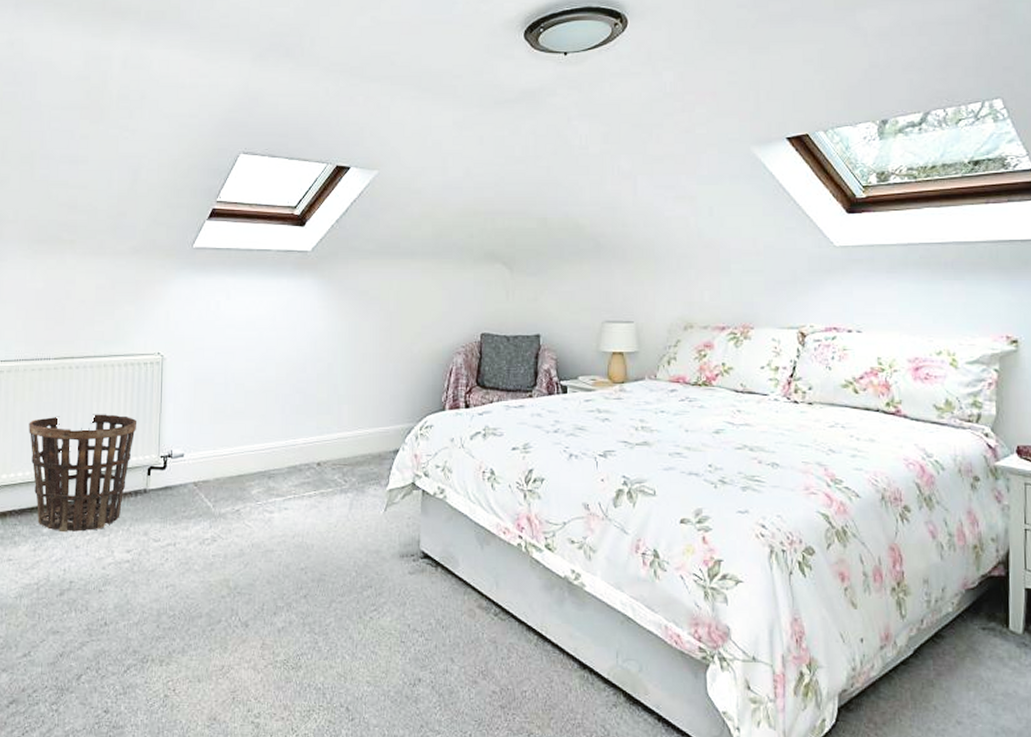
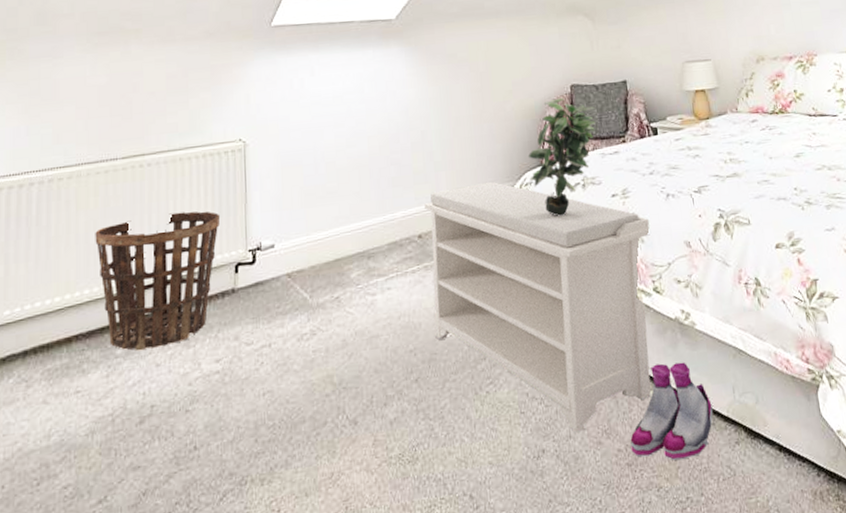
bench: none [325,420,548,669] -> present [424,181,651,433]
potted plant: none [430,345,504,462] -> present [527,98,596,216]
boots: none [506,618,593,711] -> present [630,362,713,460]

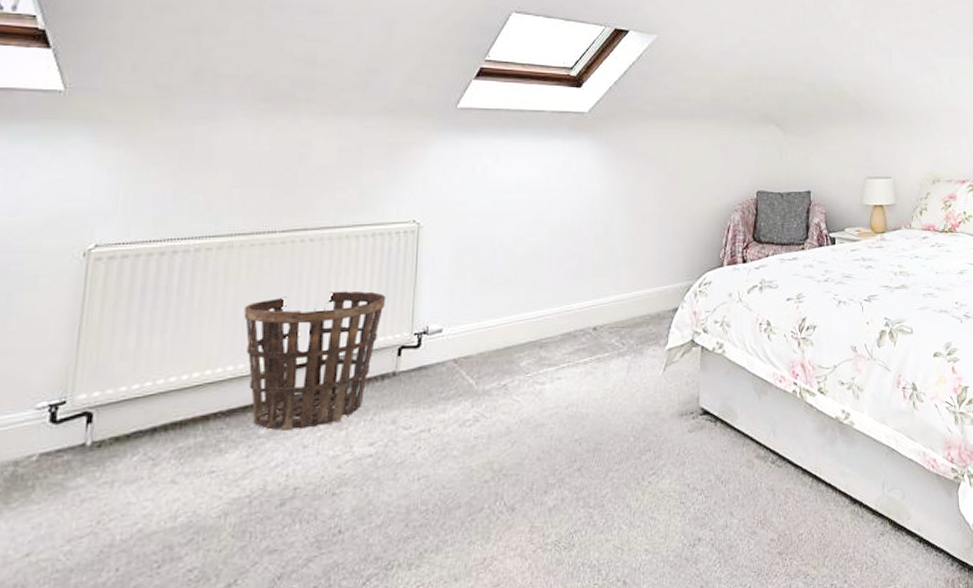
bench: present [424,181,651,433] -> none [602,279,820,523]
potted plant: present [527,98,596,216] -> none [709,203,779,316]
boots: present [630,362,713,460] -> none [783,458,863,550]

